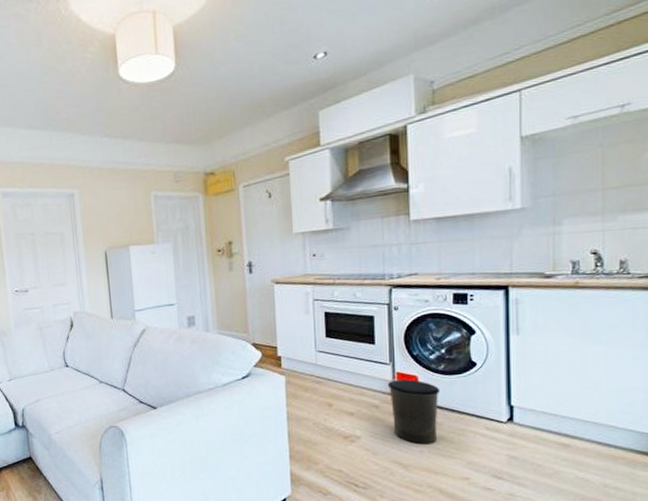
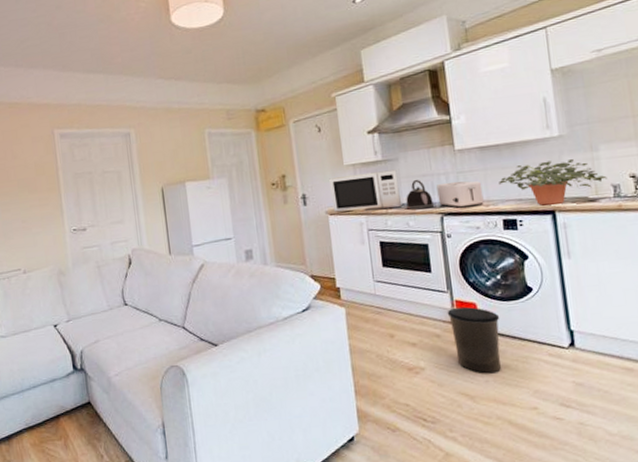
microwave: none [277,238,354,281] -> present [329,169,405,212]
kettle: none [354,249,384,282] -> present [405,179,435,211]
toaster: none [388,252,436,282] -> present [436,181,484,209]
potted plant: none [453,233,567,281] -> present [499,159,607,206]

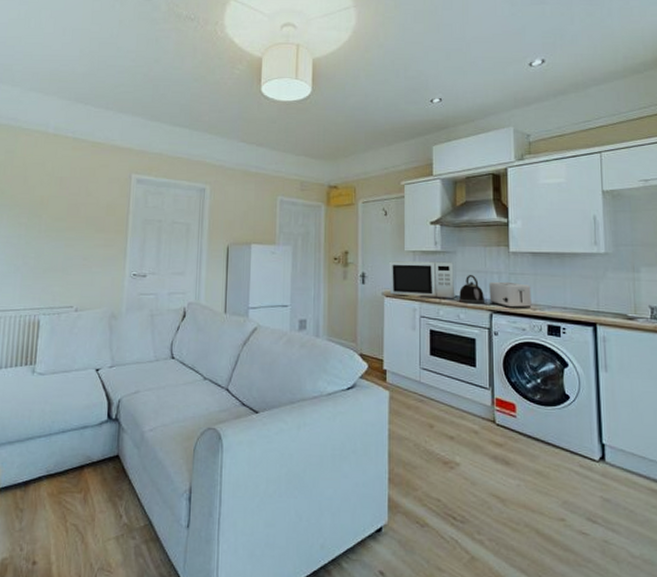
waste bin: present [447,306,501,374] -> none [487,405,537,478]
potted plant: present [499,159,607,206] -> none [547,275,646,319]

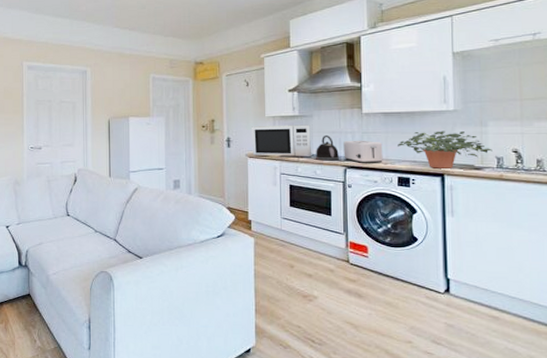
potted plant: none [547,275,646,319] -> present [398,131,492,170]

